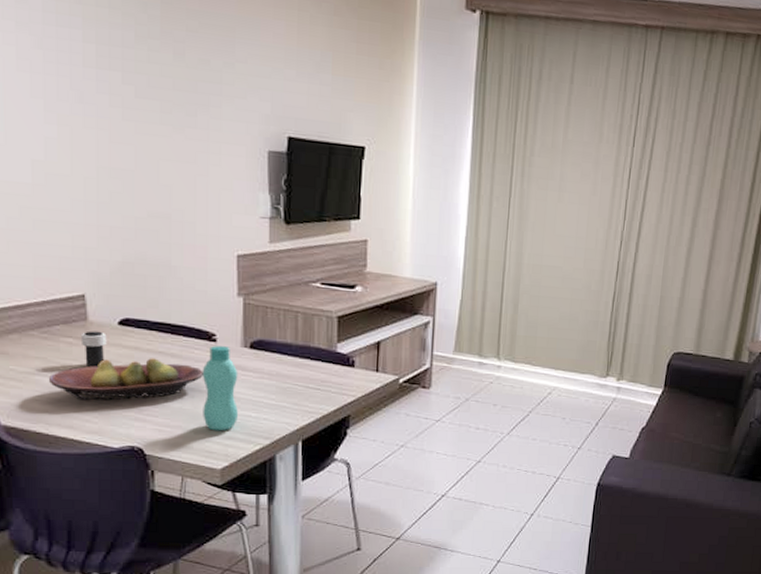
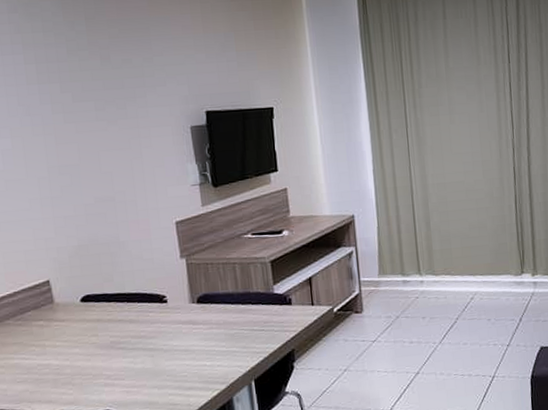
fruit bowl: present [48,358,203,401] -> none [26,326,160,376]
cup: present [80,331,107,367] -> none [49,310,73,344]
bottle: present [202,346,238,431] -> none [158,305,195,384]

